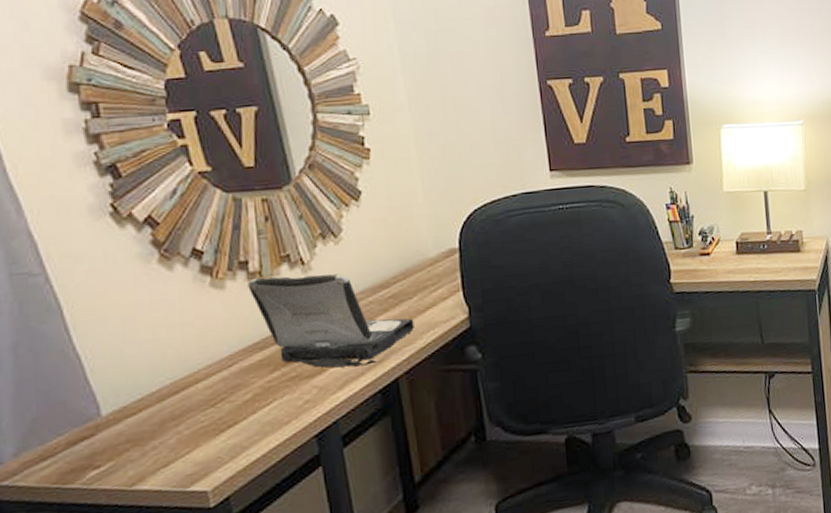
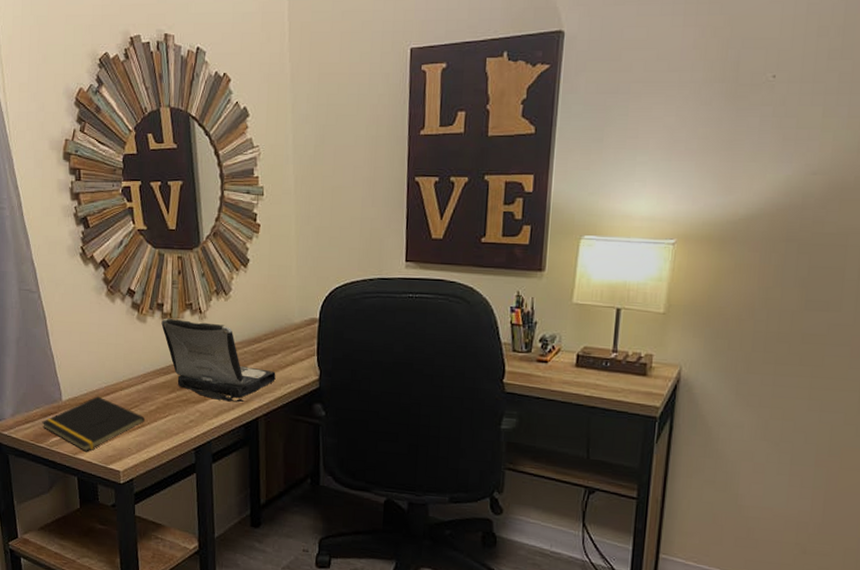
notepad: none [69,398,239,479] -> present [42,396,146,452]

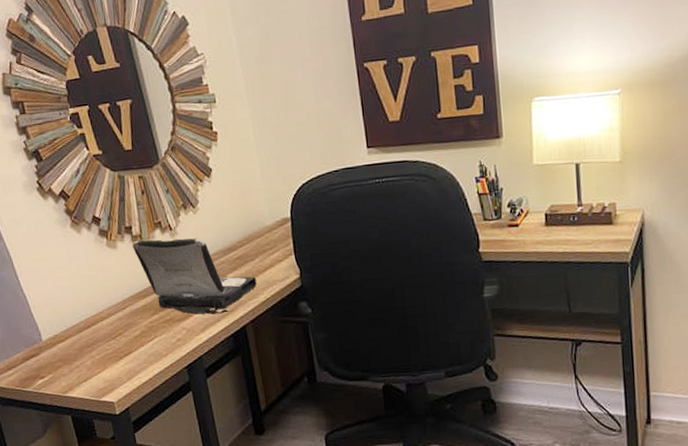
notepad: present [42,396,146,452] -> none [25,330,132,389]

